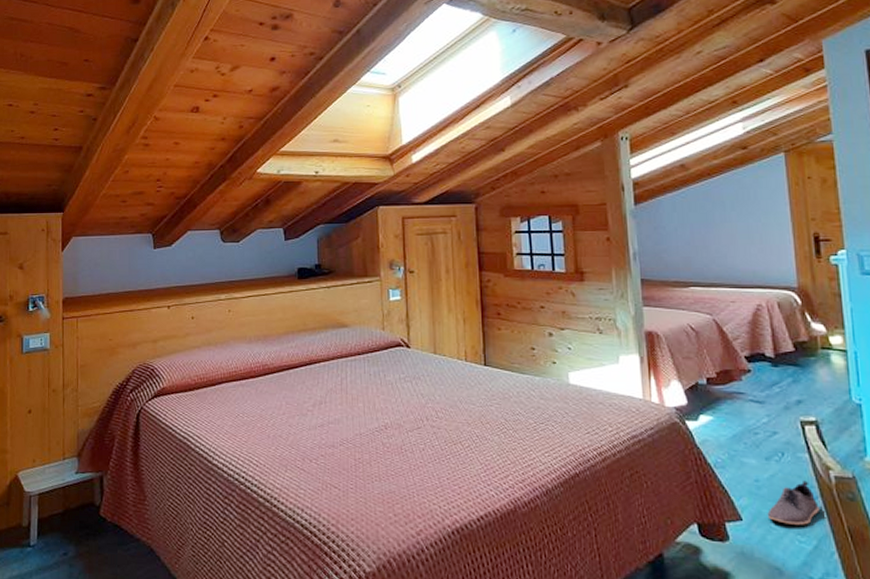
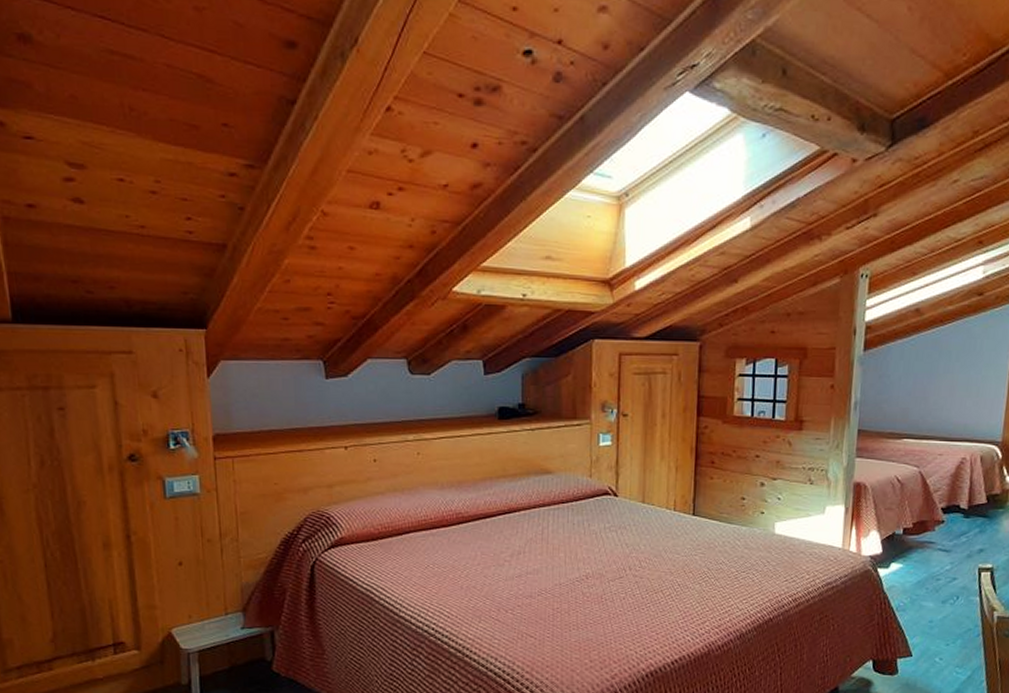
shoe: present [767,480,821,525] -> none [934,620,980,659]

